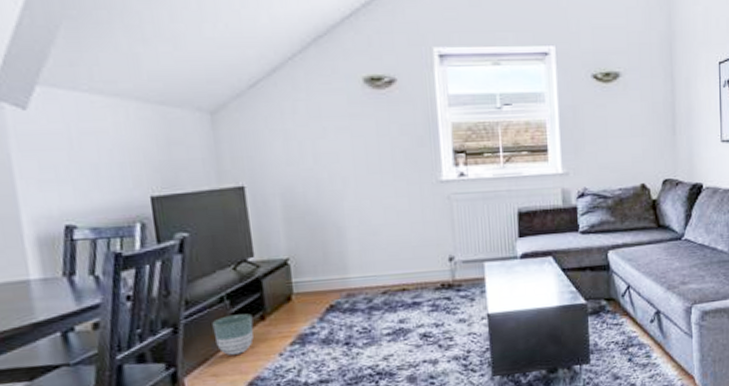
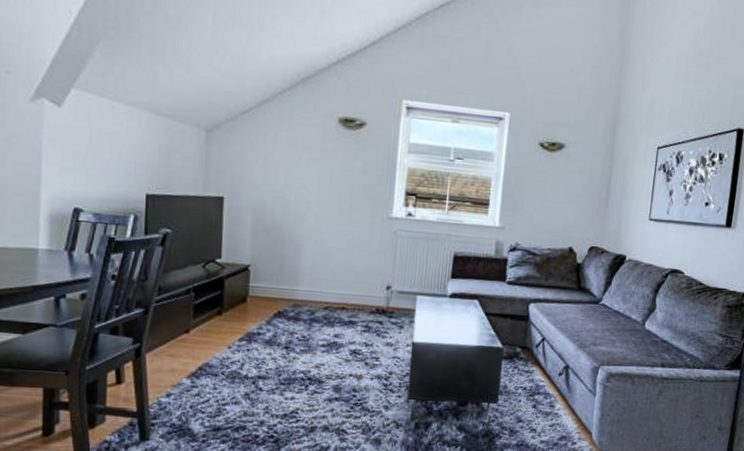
planter: present [212,313,254,355] -> none [177,306,212,341]

